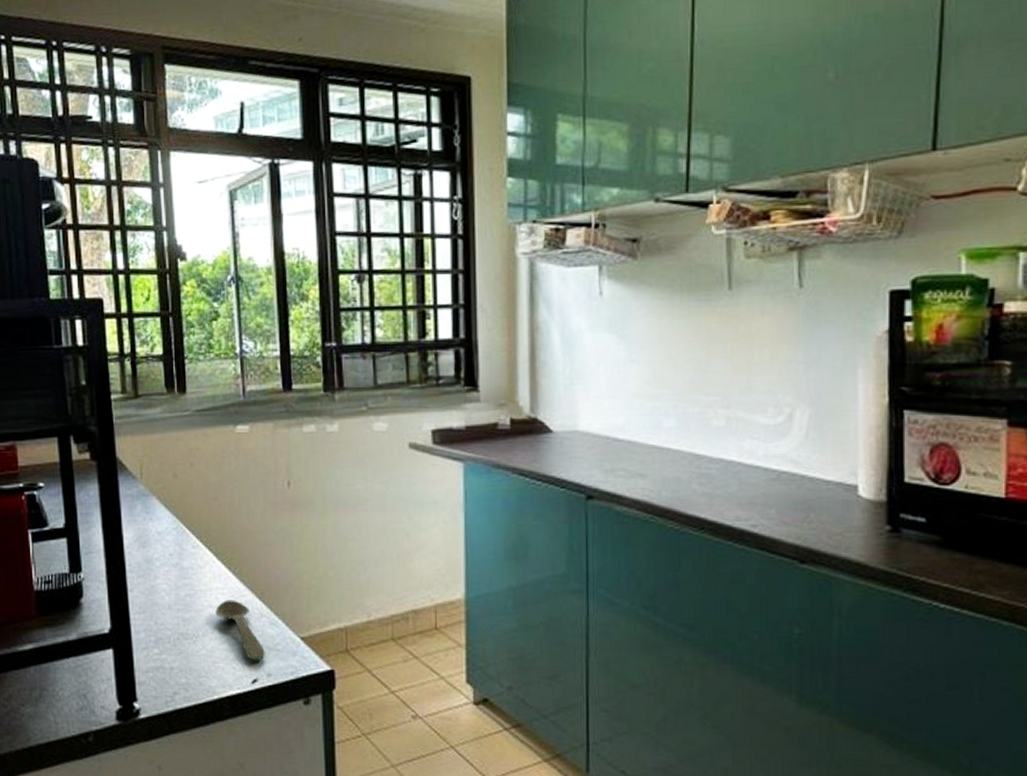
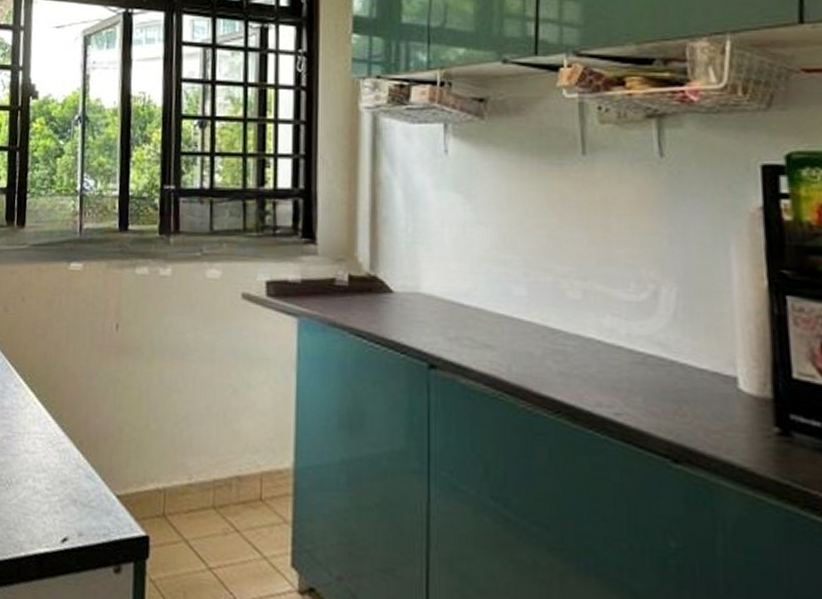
spoon: present [215,600,265,661] -> none [31,446,78,518]

